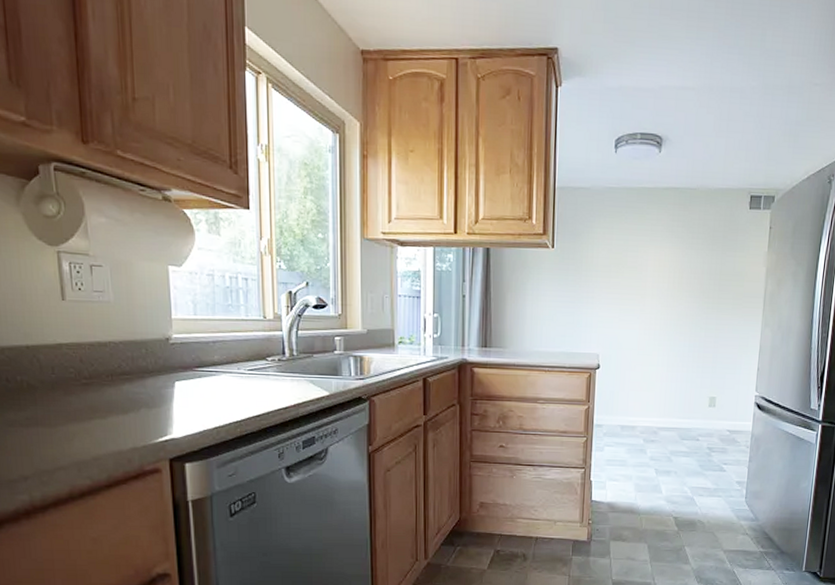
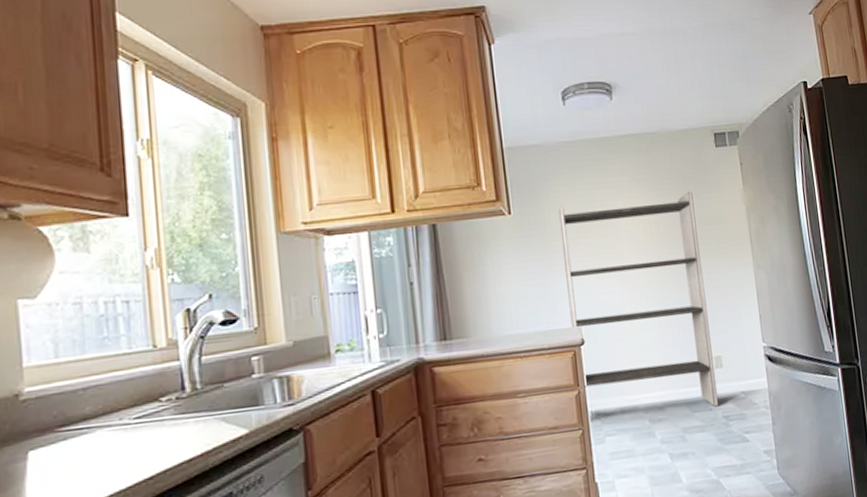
shelving unit: none [591,245,719,438] -> present [558,192,719,407]

